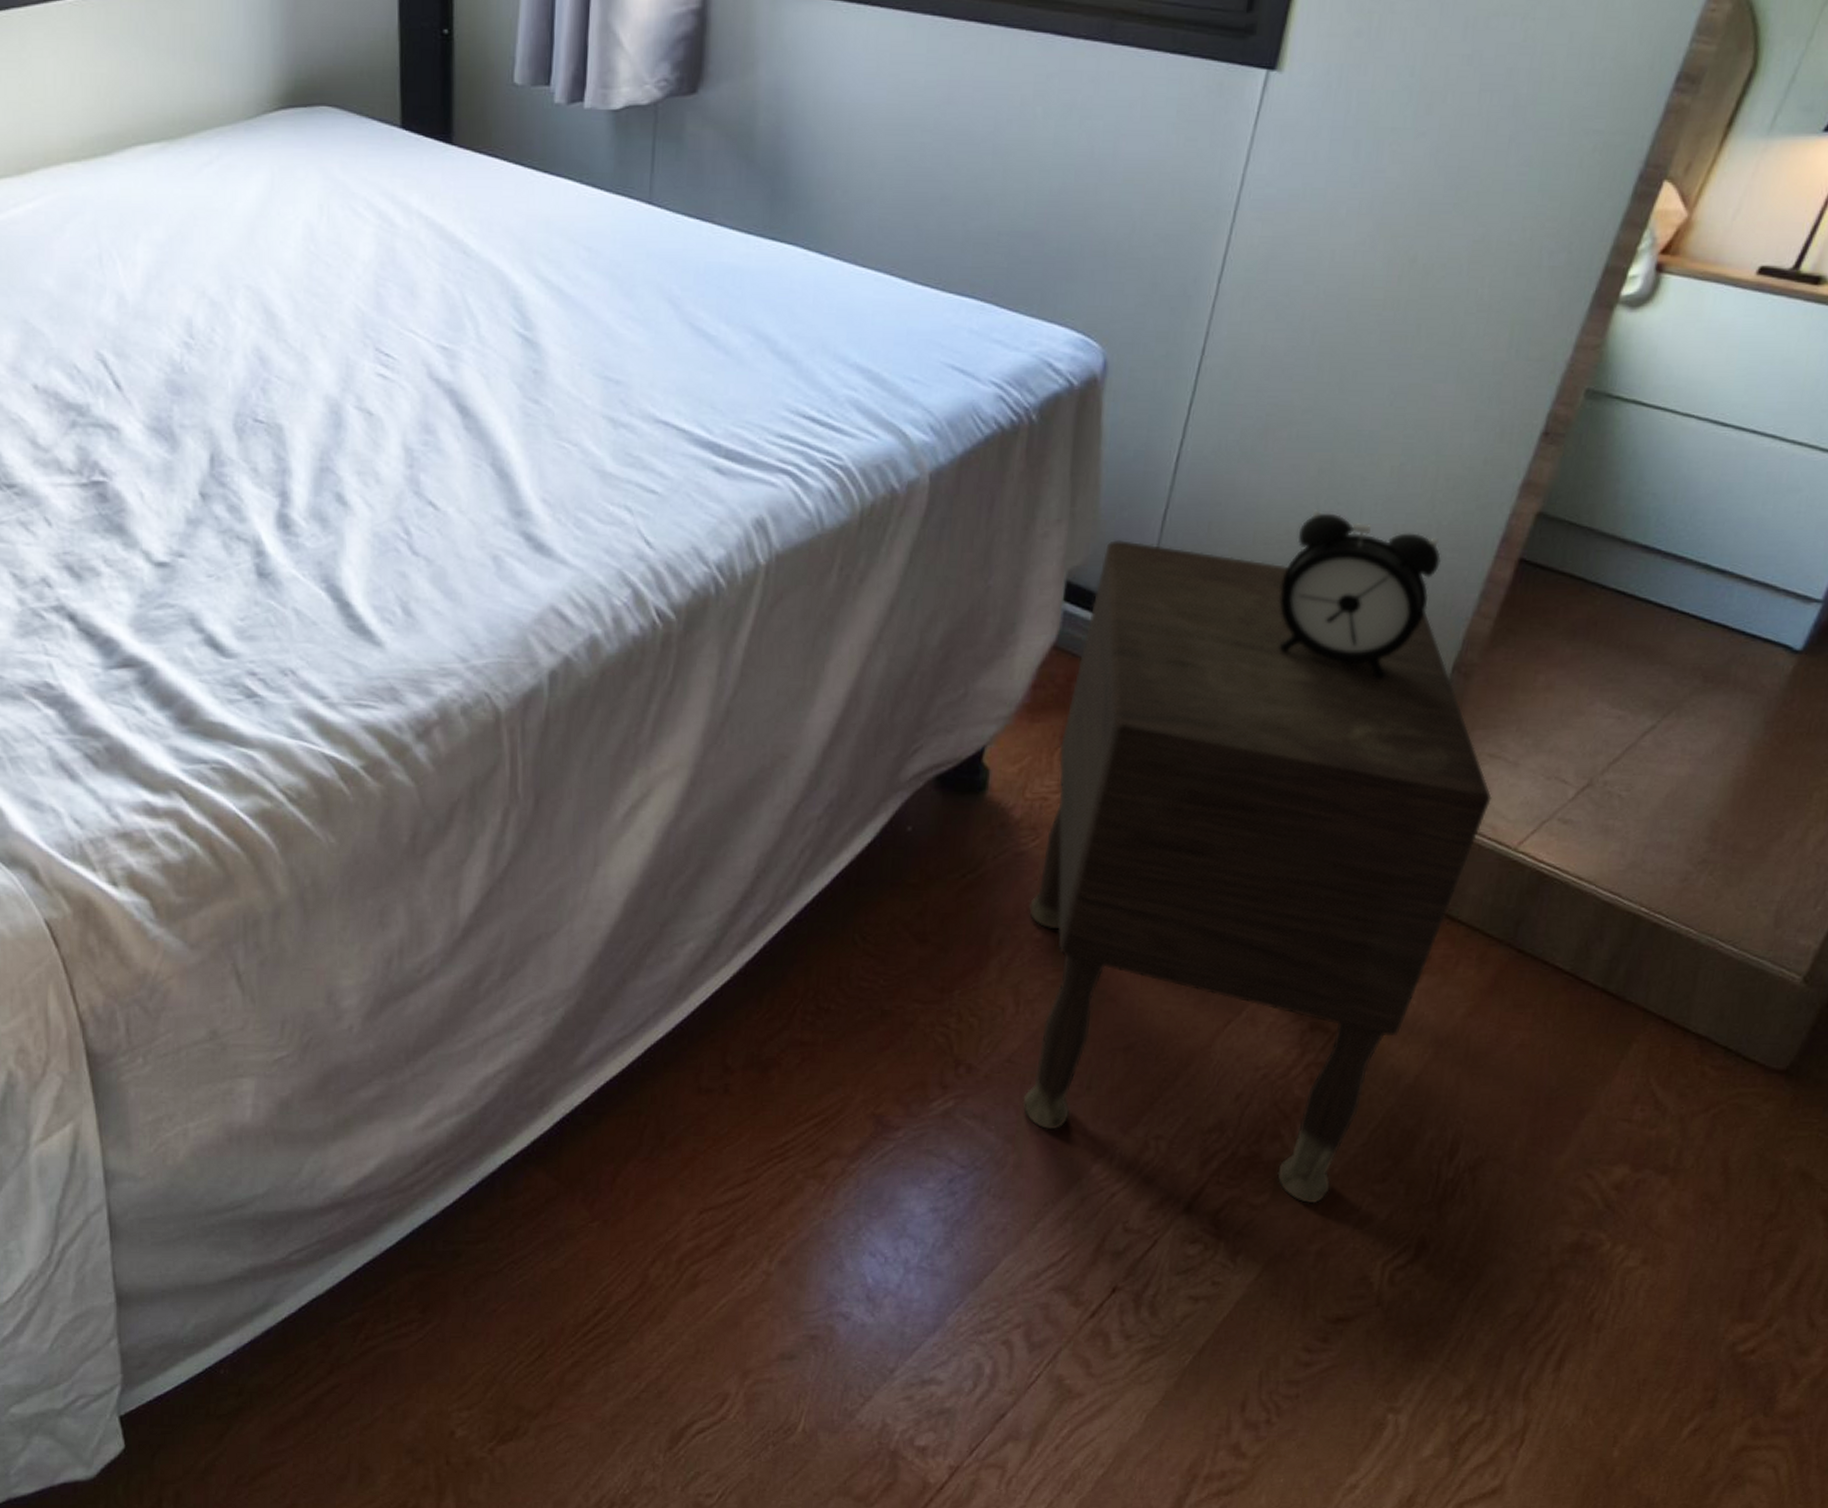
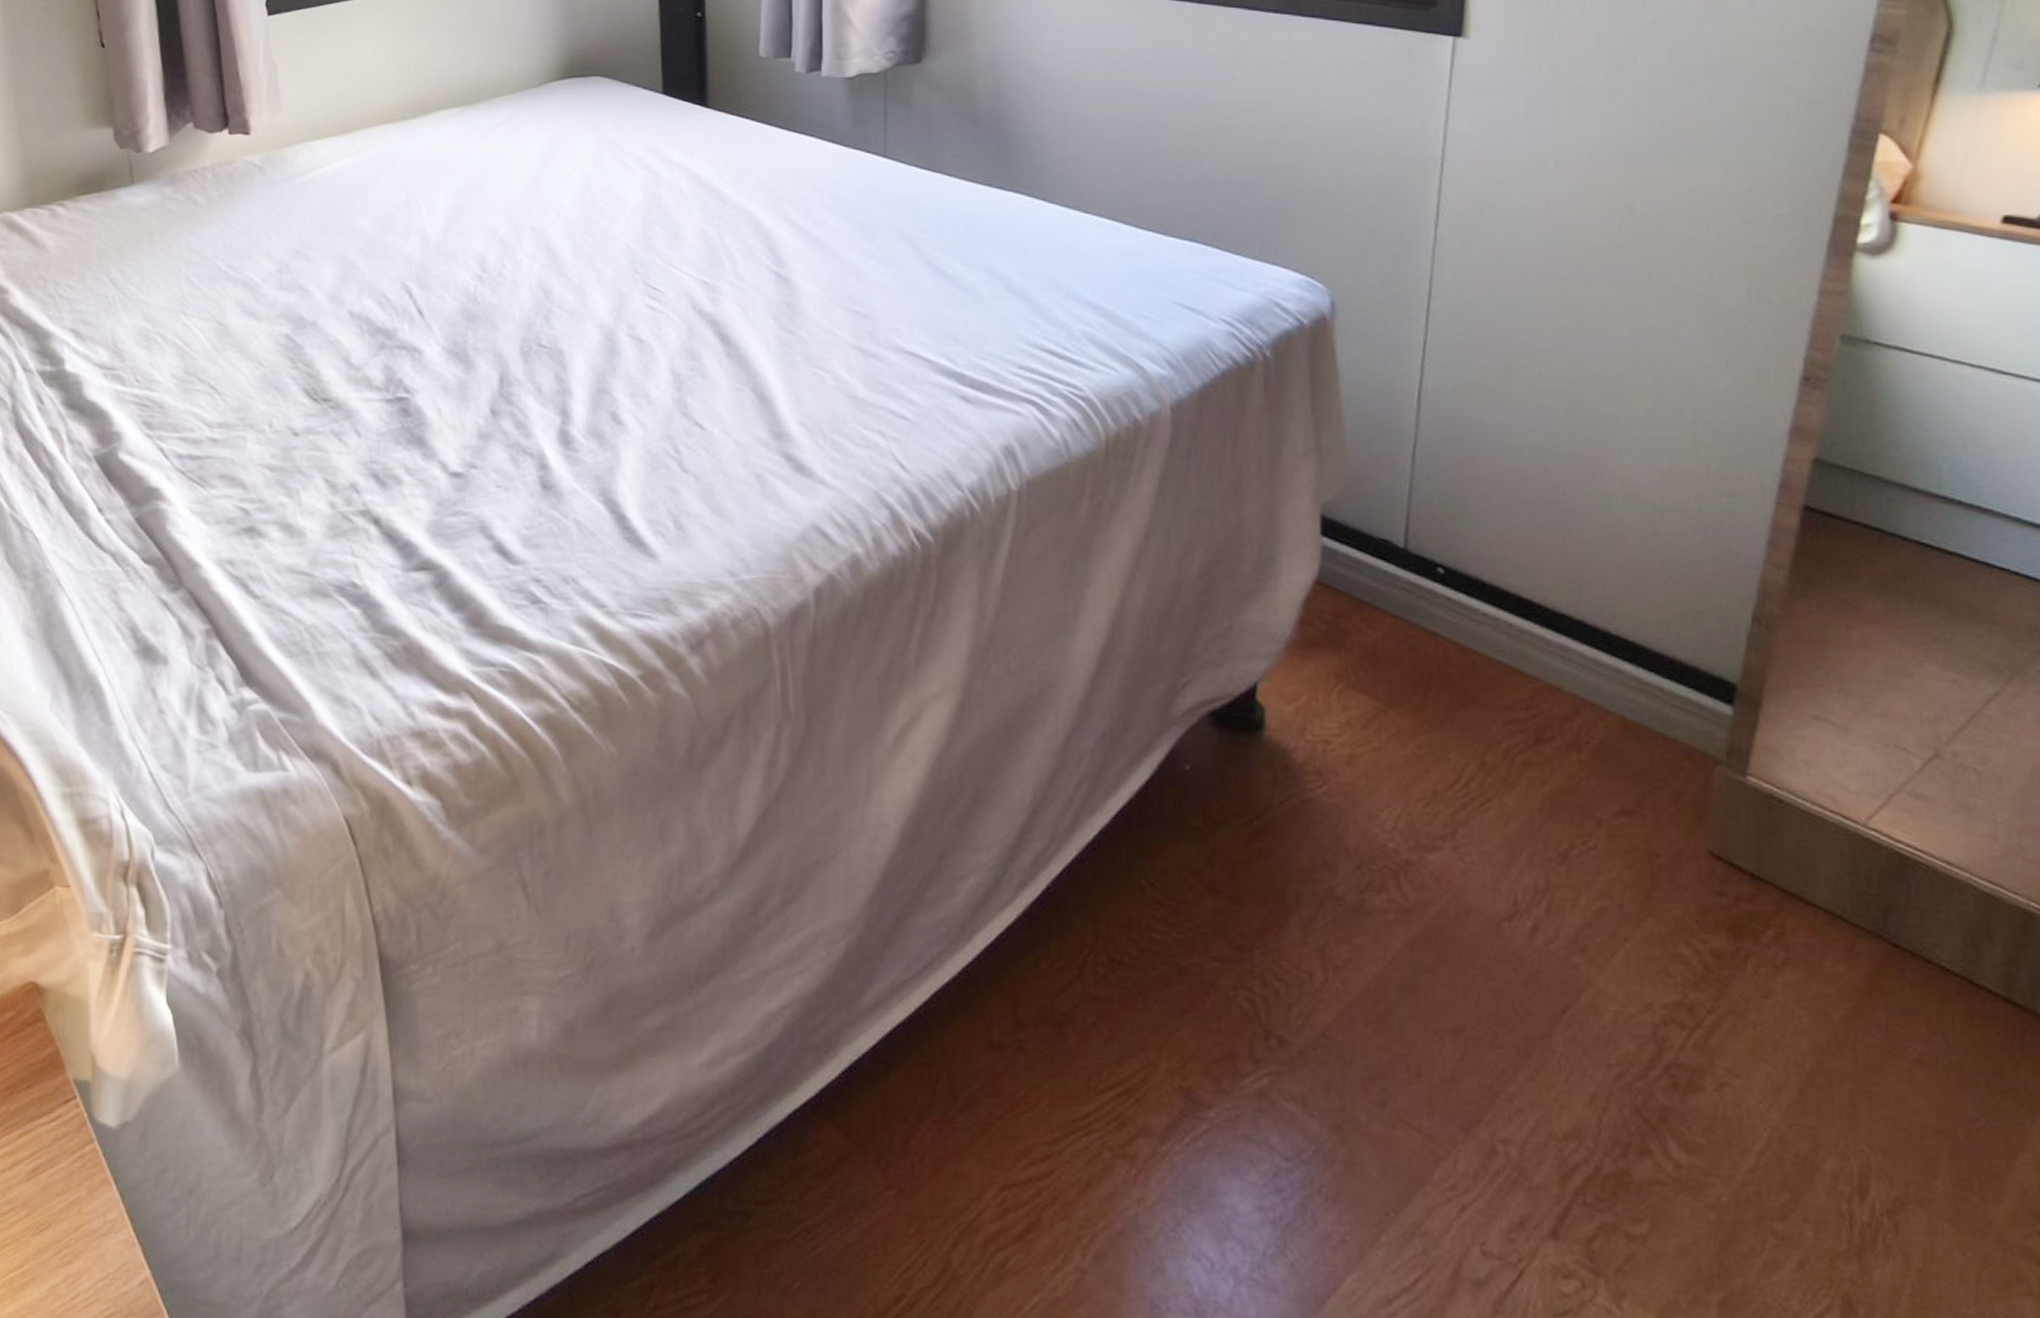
nightstand: present [1022,540,1492,1204] -> none [1325,476,1826,1241]
alarm clock: present [1279,510,1442,680] -> none [1547,450,1718,629]

